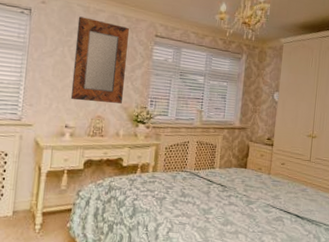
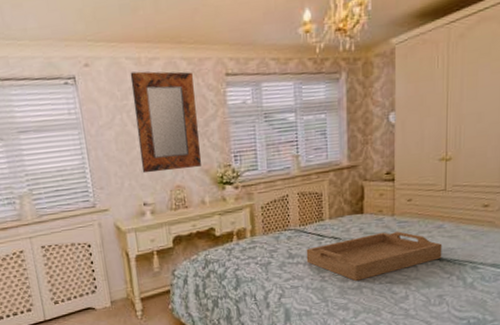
serving tray: none [196,187,305,227] -> present [306,231,442,282]

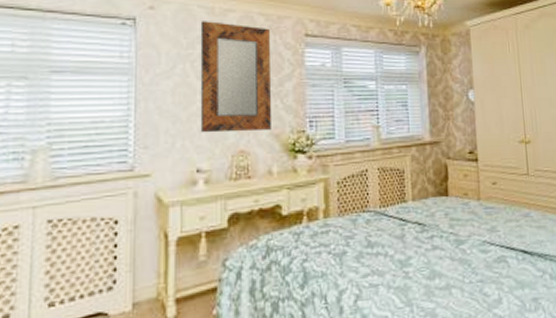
serving tray: present [306,231,442,282] -> none [387,218,533,280]

